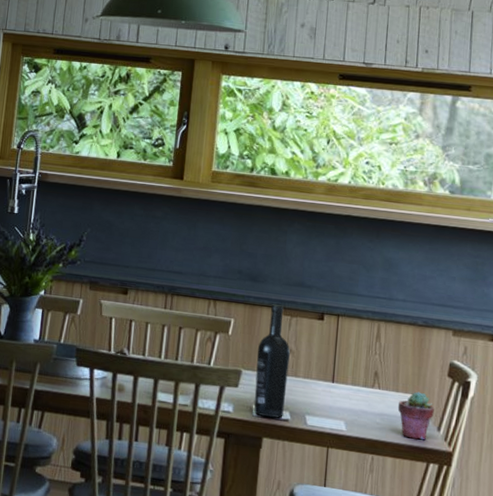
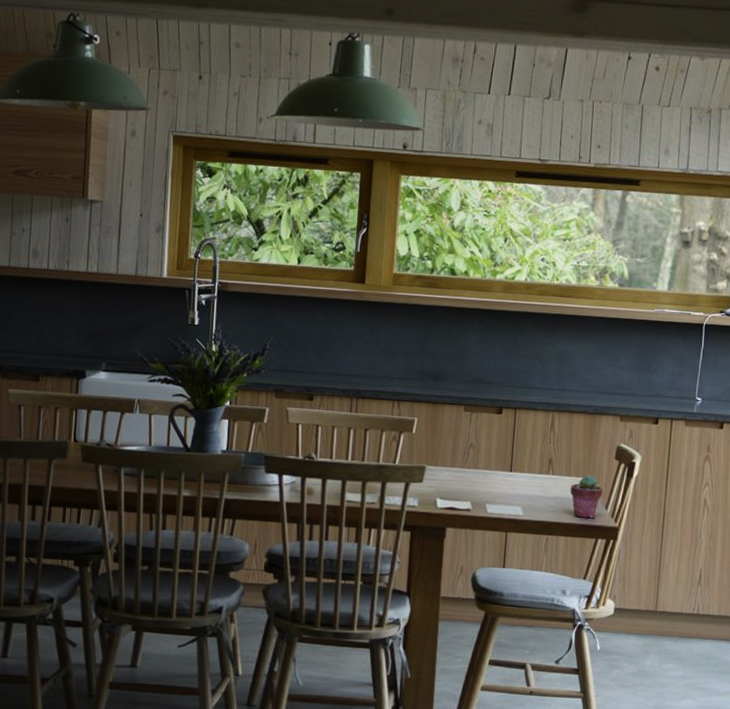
wine bottle: present [254,304,290,418] -> none [438,401,471,509]

